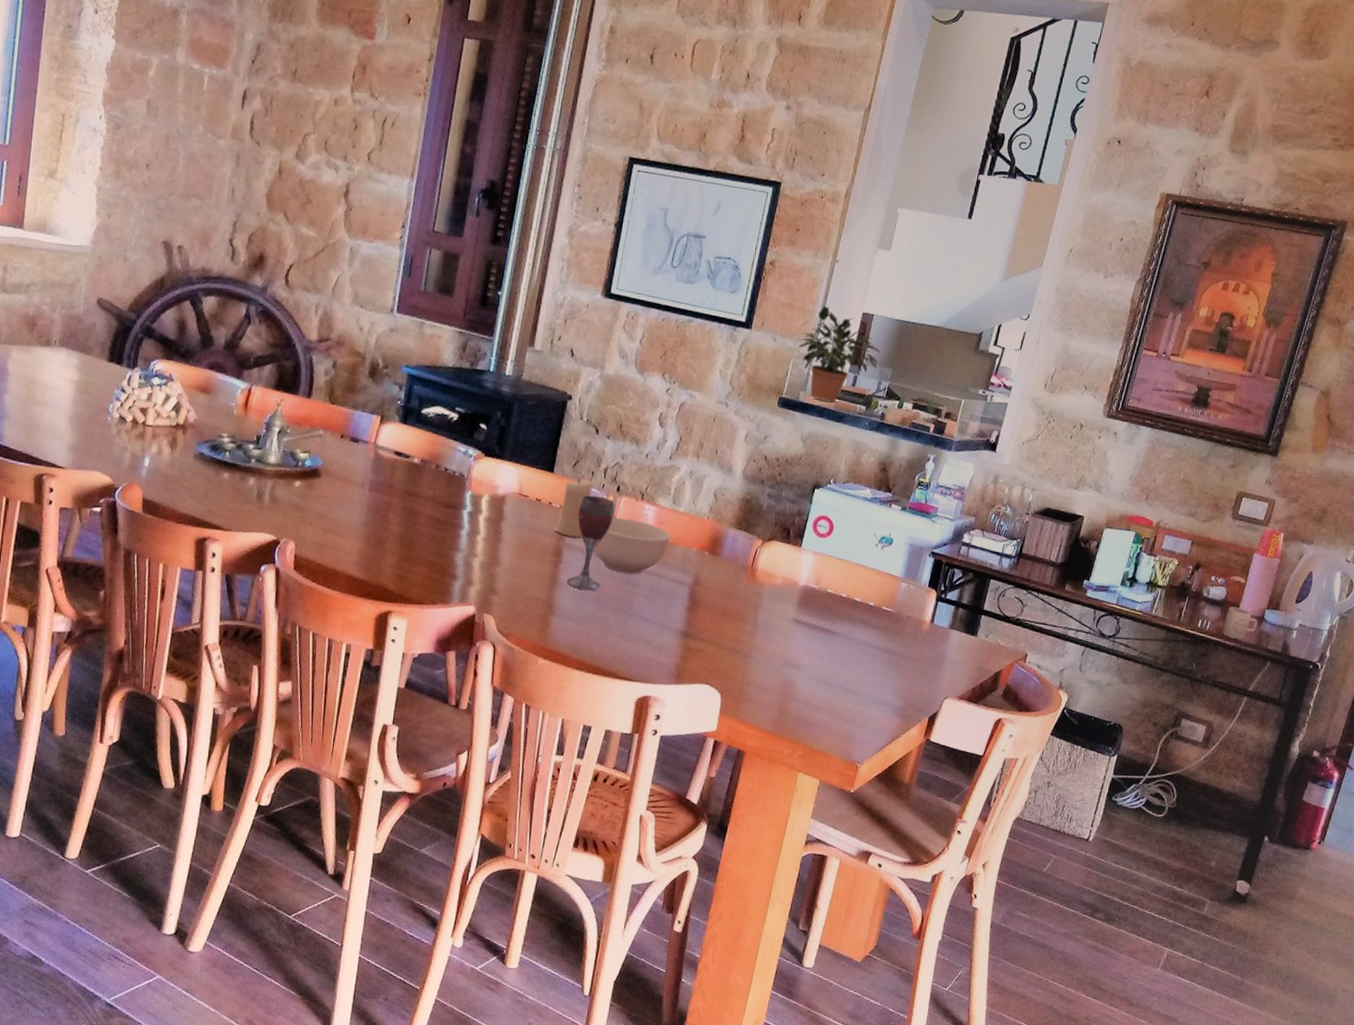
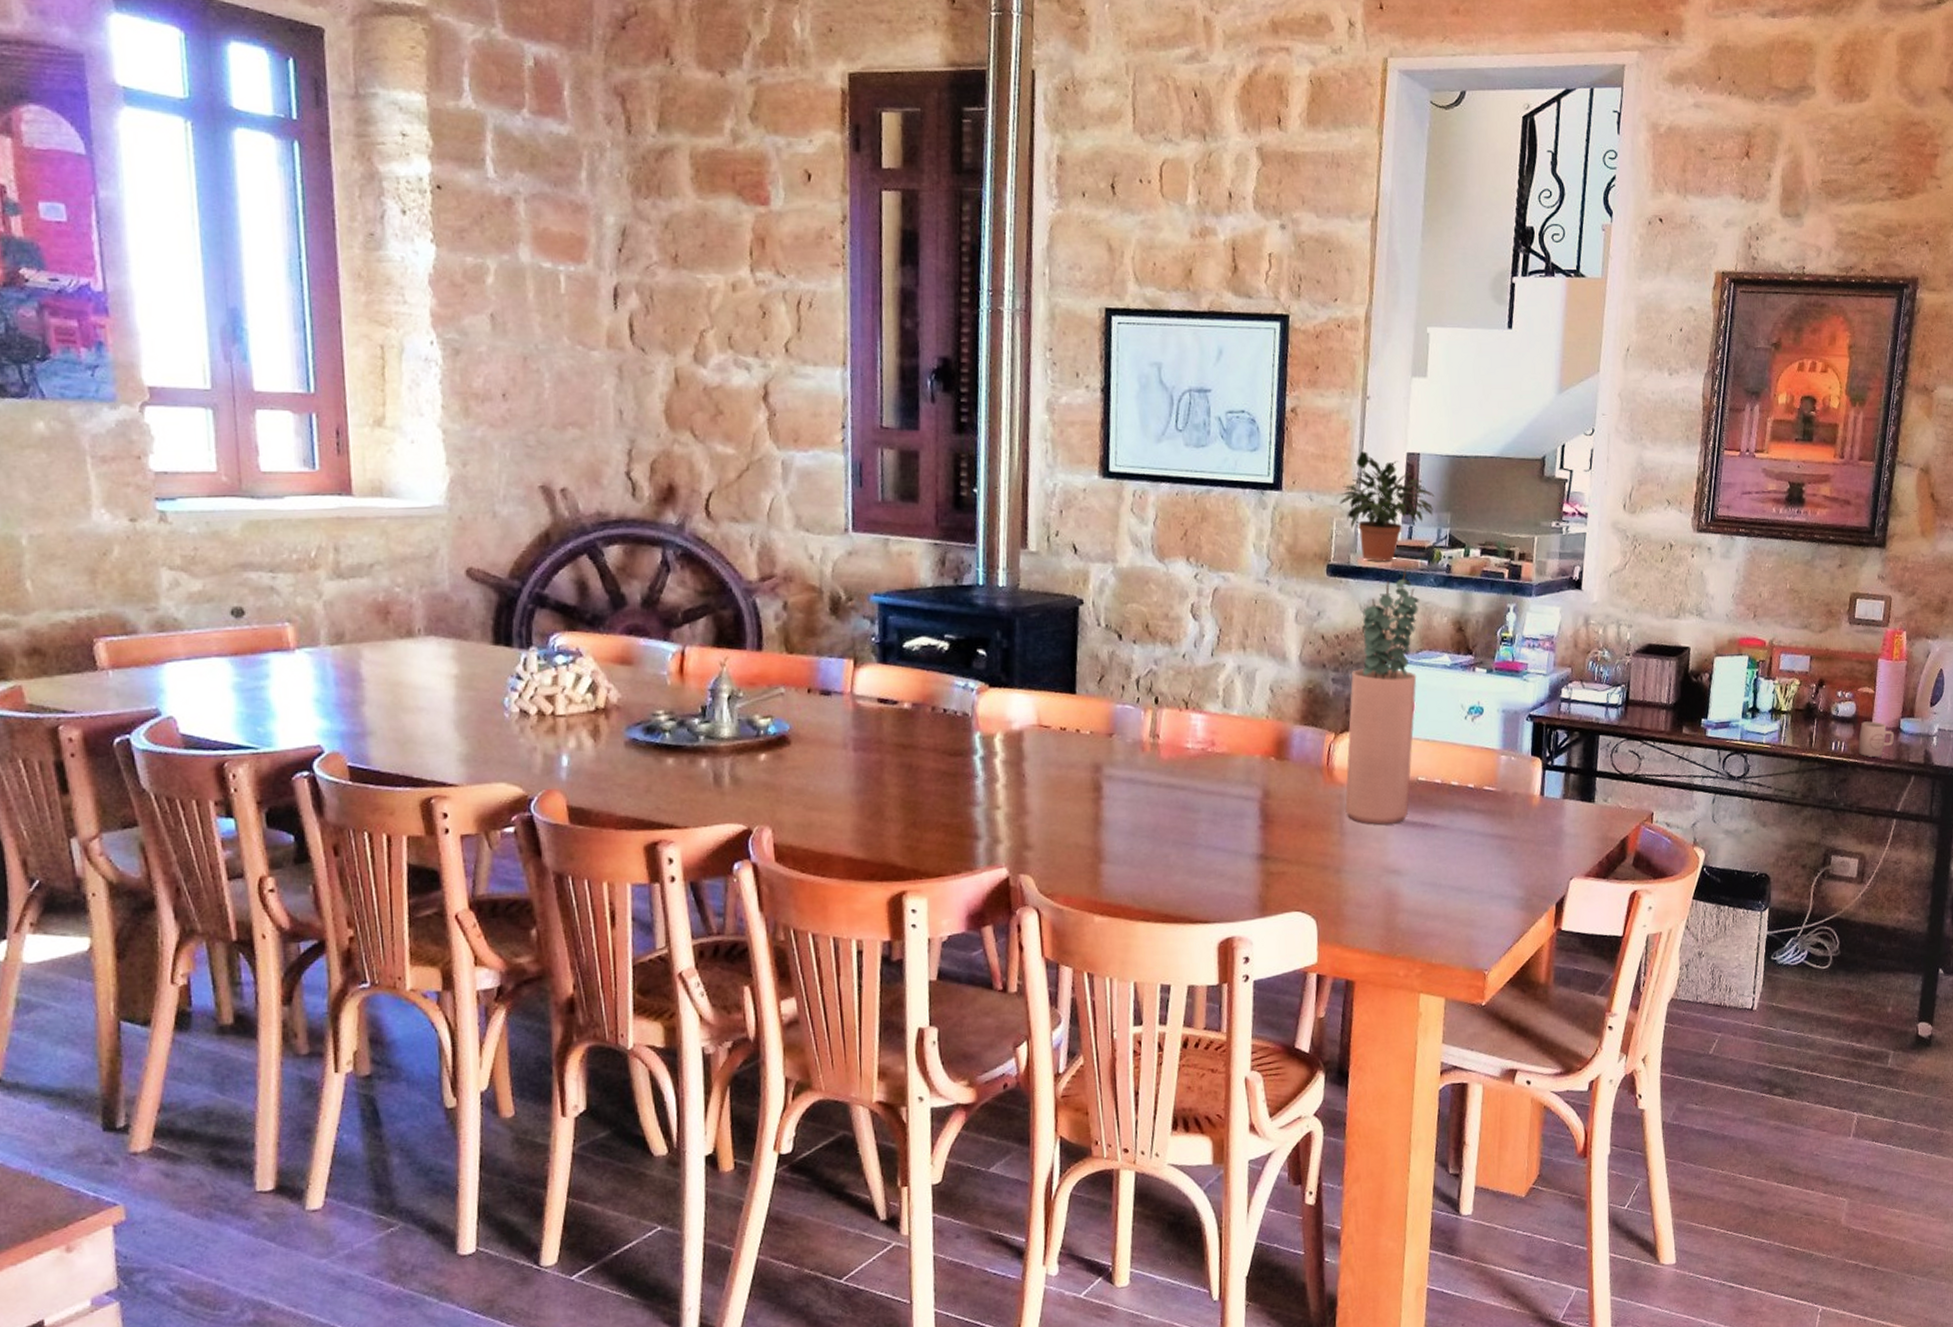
candle: present [553,477,593,538] -> none [1086,694,1126,766]
cup: present [566,495,615,591] -> none [1112,712,1157,827]
bowl: present [593,517,671,574] -> none [1138,733,1228,798]
vase: none [761,409,853,625] -> present [1345,566,1419,825]

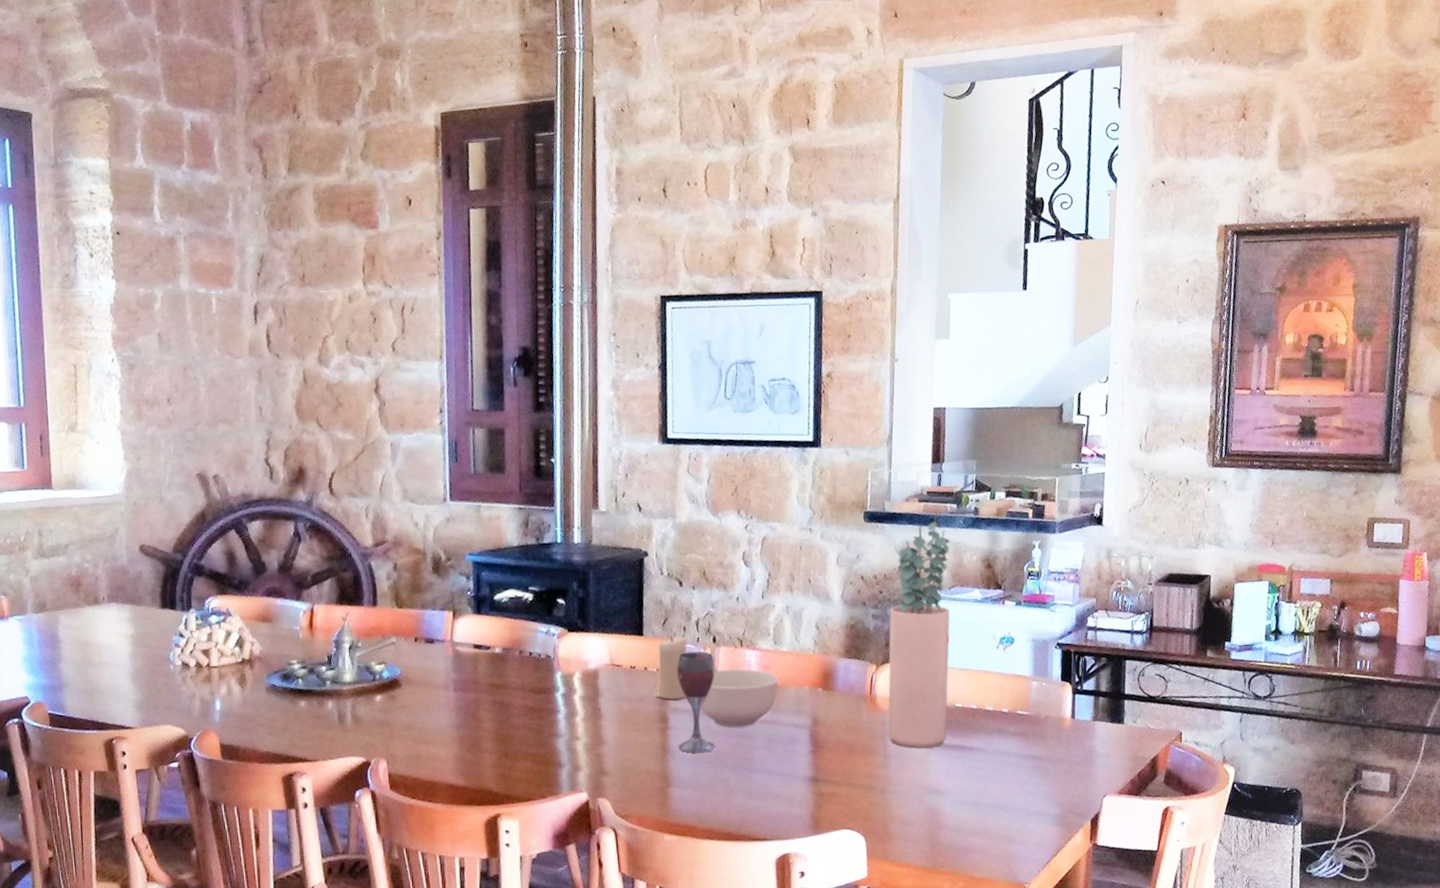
candle: none [1086,694,1126,766] -> present [654,635,687,700]
cup: none [1112,712,1157,827] -> present [676,651,716,754]
bowl: none [1138,733,1228,798] -> present [700,668,779,727]
potted plant: present [1339,451,1435,562] -> none [873,408,961,508]
mug: present [1858,721,1895,757] -> none [1383,640,1421,675]

